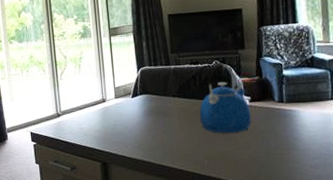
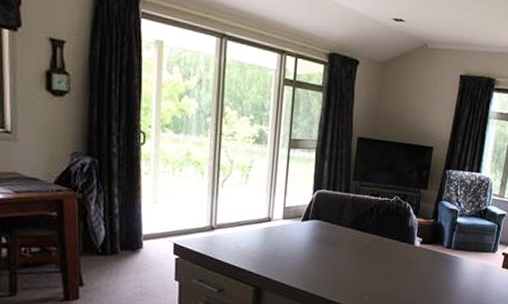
kettle: present [199,63,252,134] -> none [369,200,420,273]

